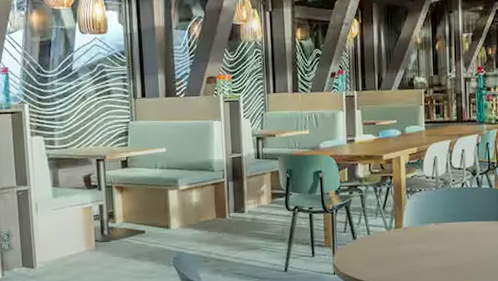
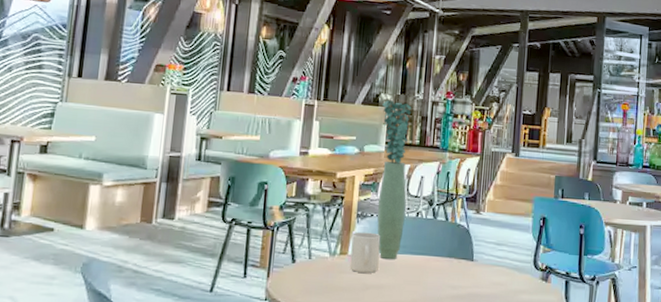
cup: none [404,205,432,243] -> present [350,231,381,274]
vase: none [417,76,451,228] -> present [377,93,411,259]

